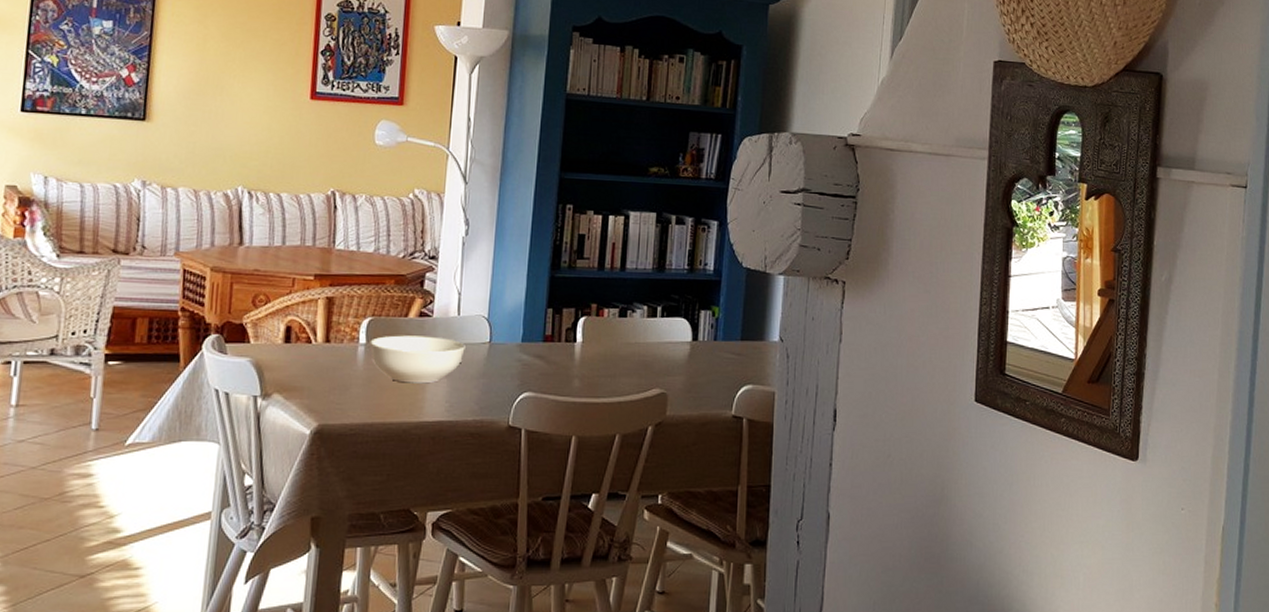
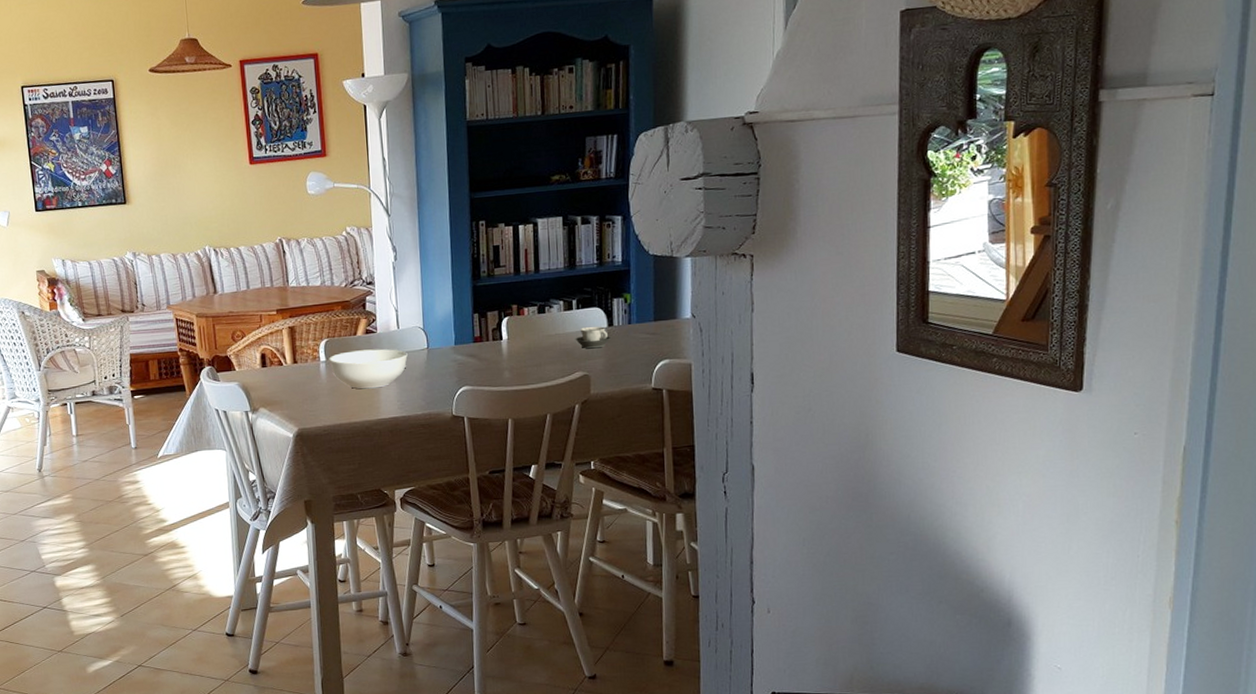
cup: none [655,338,695,364] -> present [575,326,612,349]

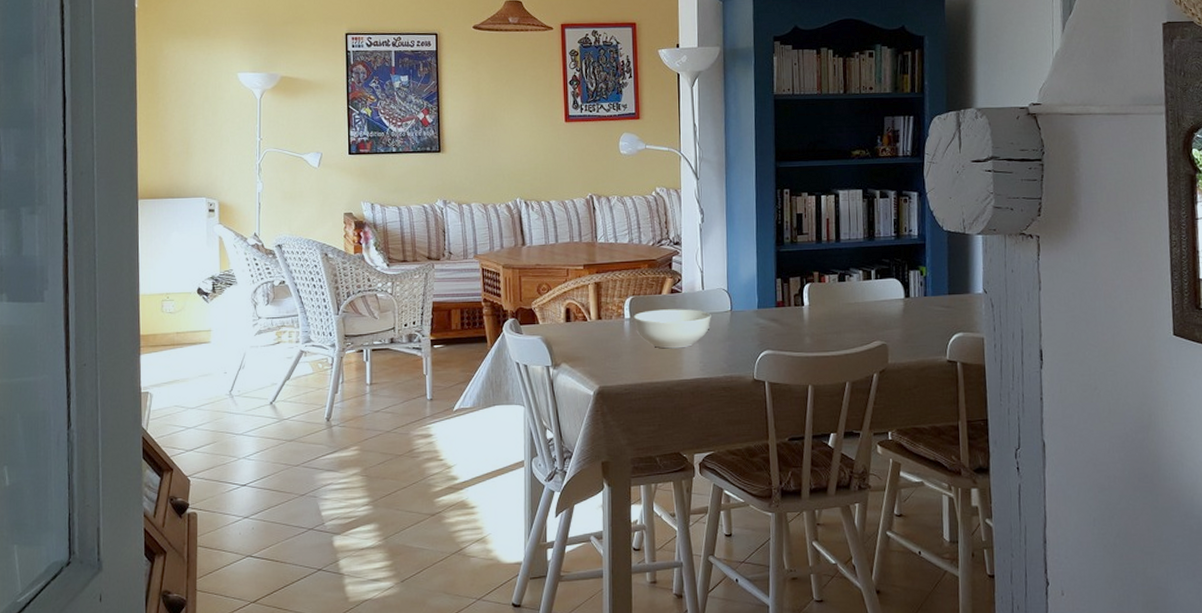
cup: present [575,326,612,349] -> none [873,296,908,319]

